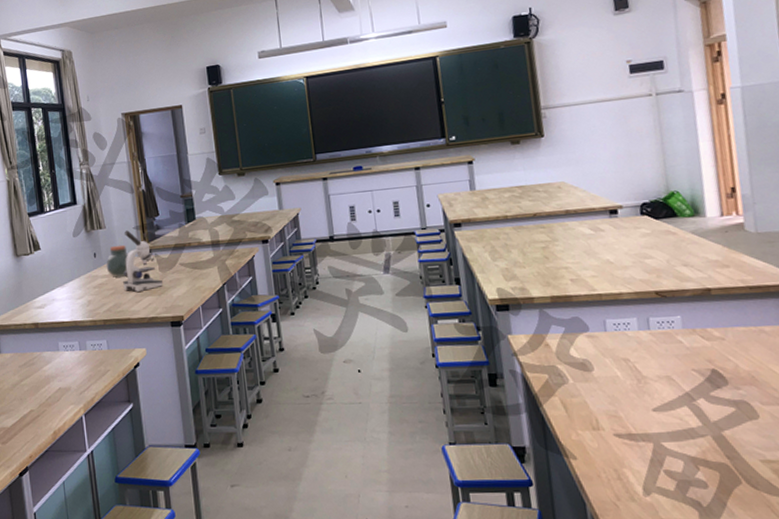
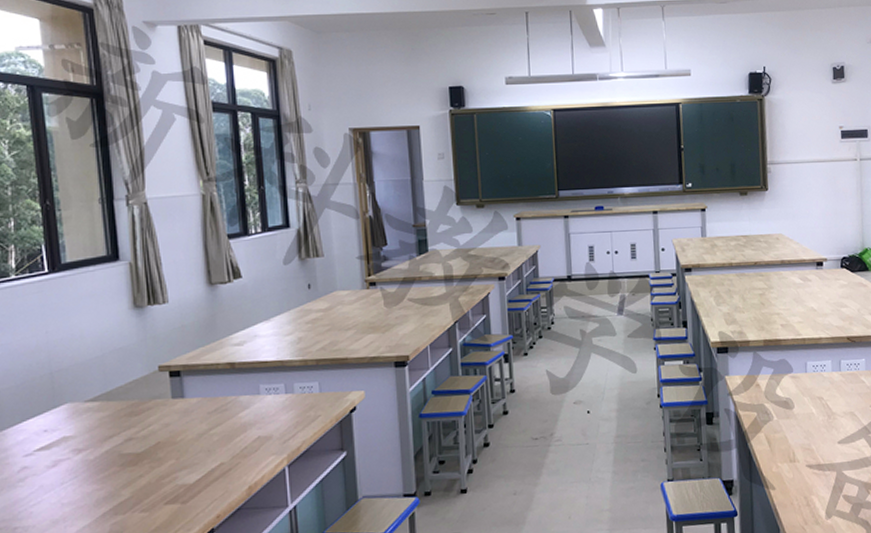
jar: present [106,245,128,277] -> none [322,276,349,312]
microscope: present [123,230,163,293] -> none [341,260,387,330]

